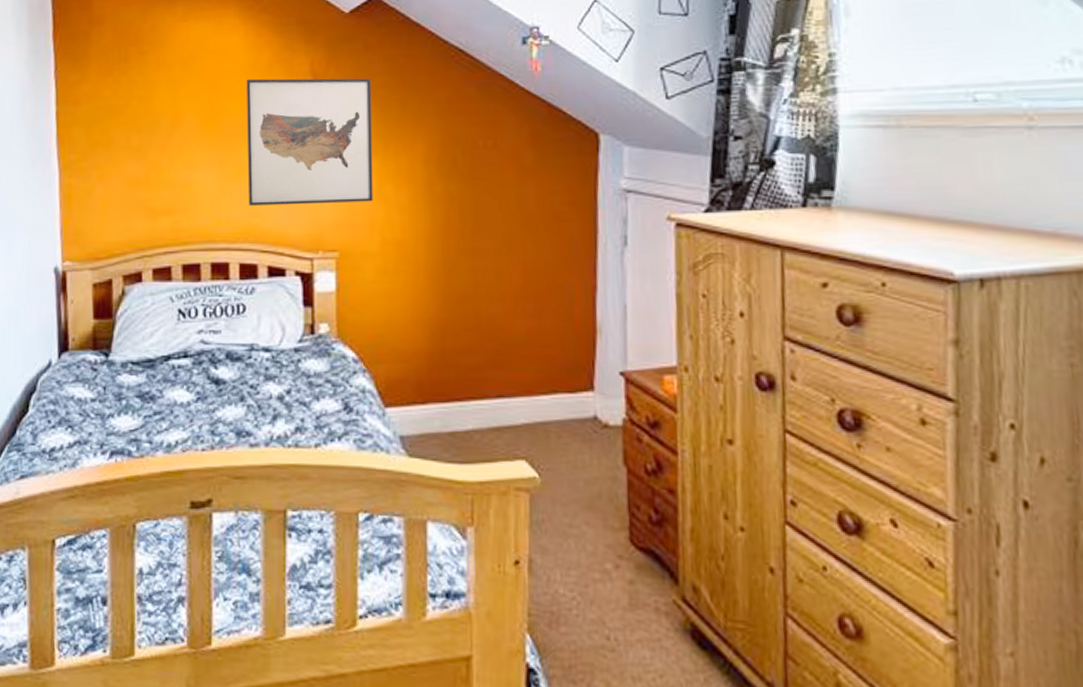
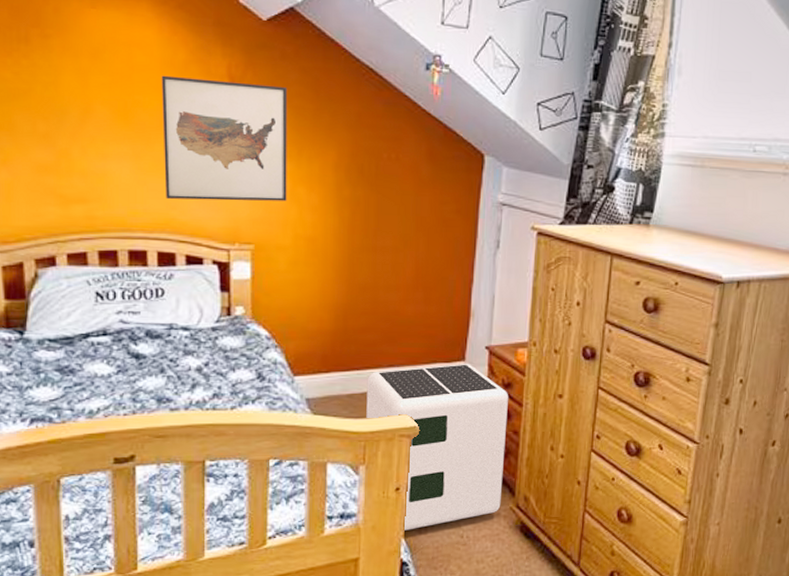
air purifier: none [471,393,660,624] -> present [366,363,508,532]

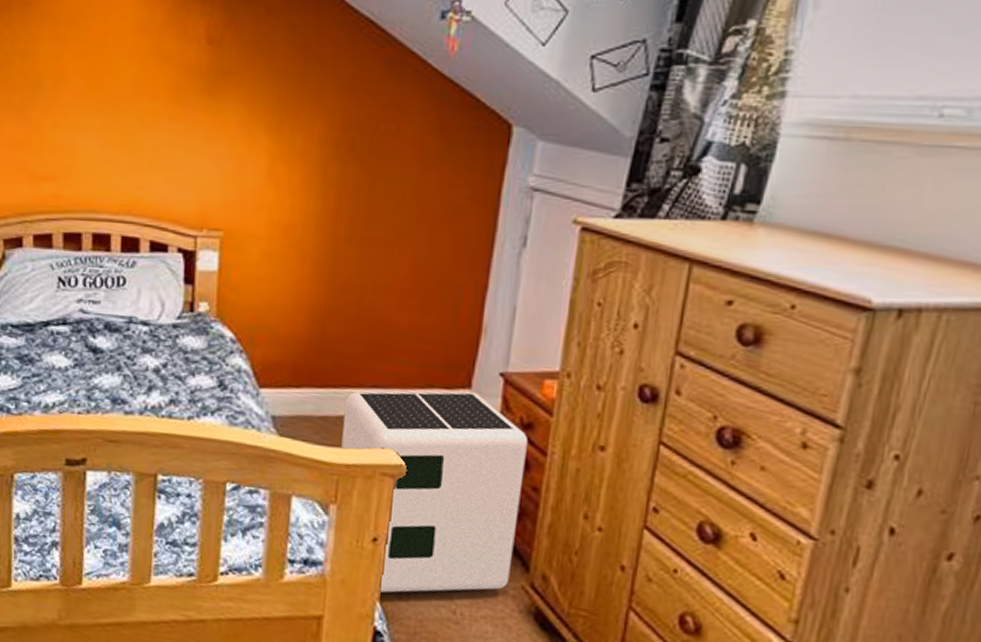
wall art: present [161,75,288,201] -> none [133,39,271,182]

